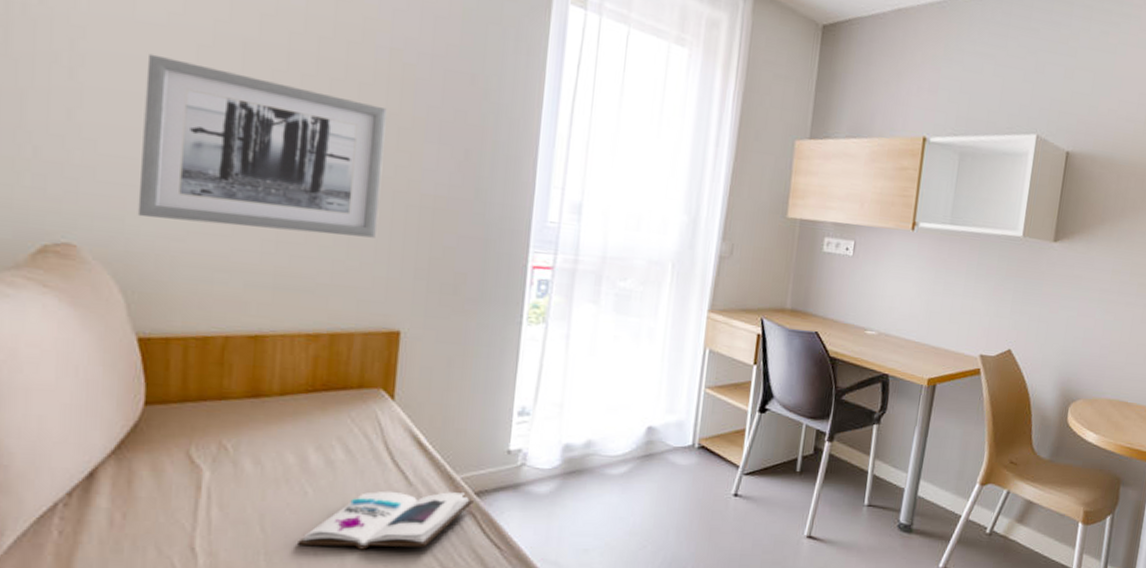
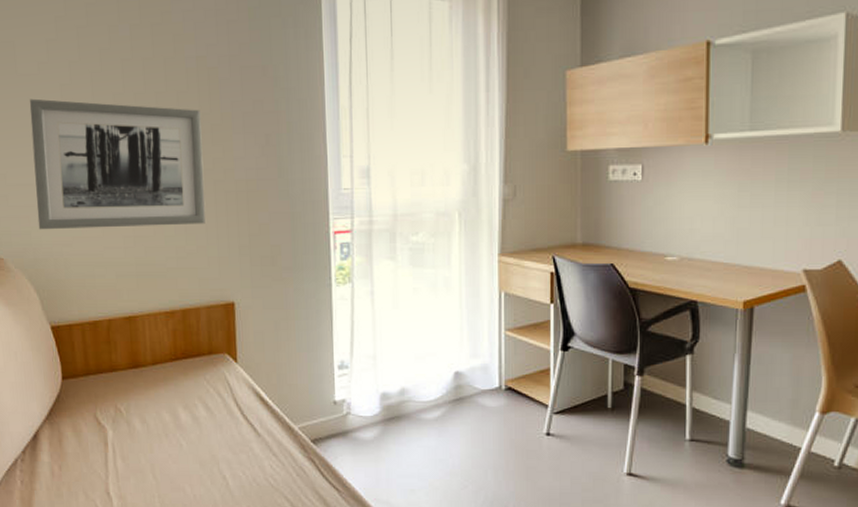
book: present [298,490,474,550] -> none [180,441,311,493]

